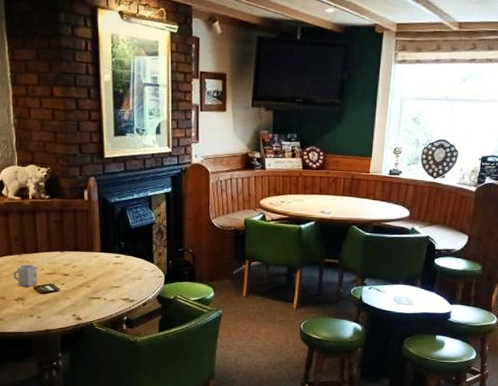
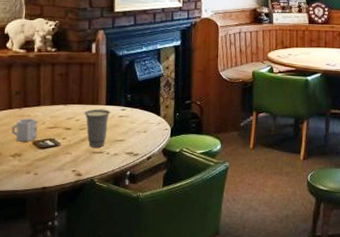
cup: none [80,256,106,293] -> present [84,109,111,147]

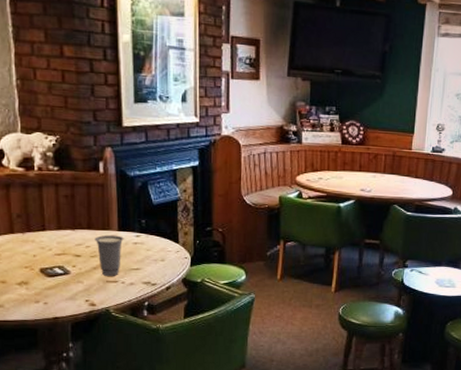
cup: present [11,118,38,142] -> none [15,243,44,269]

